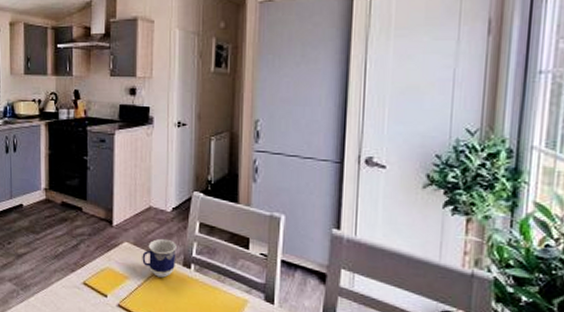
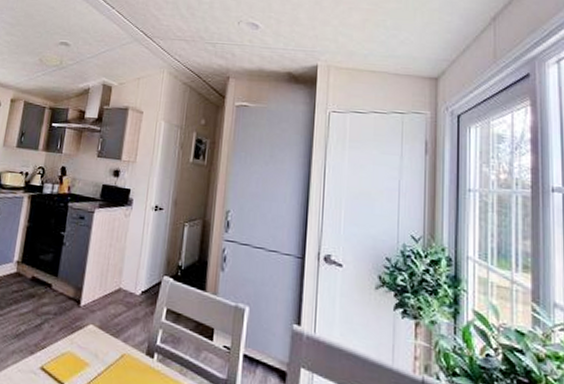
cup: present [142,238,177,278] -> none [105,323,142,367]

